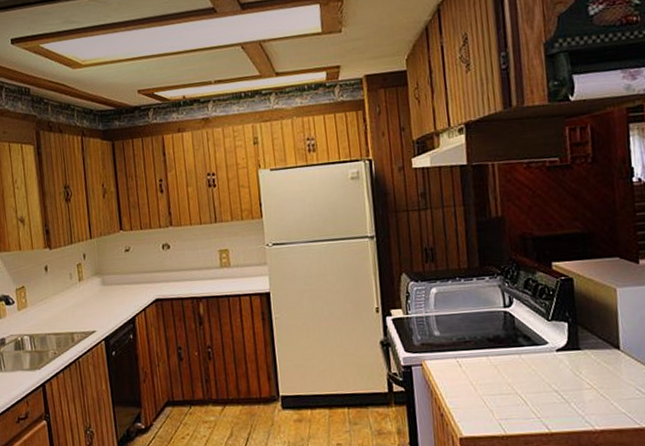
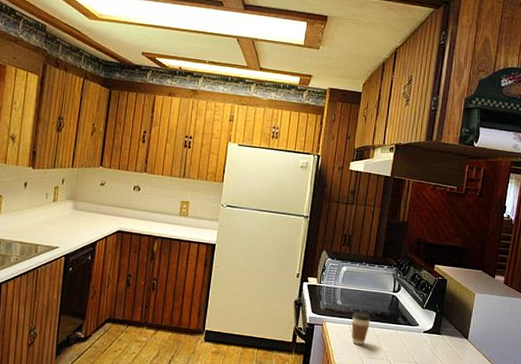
coffee cup: none [456,339,483,381] -> present [351,311,371,345]

